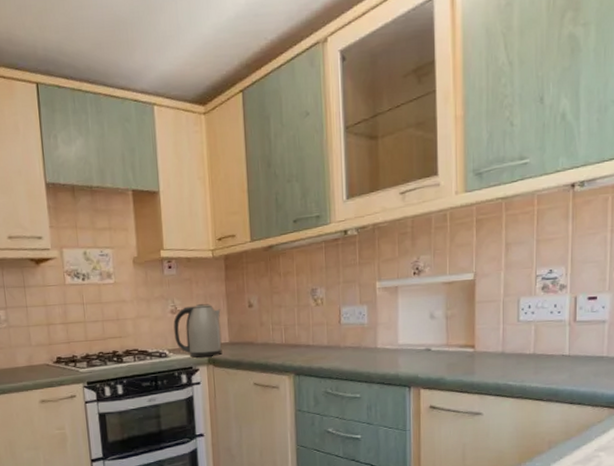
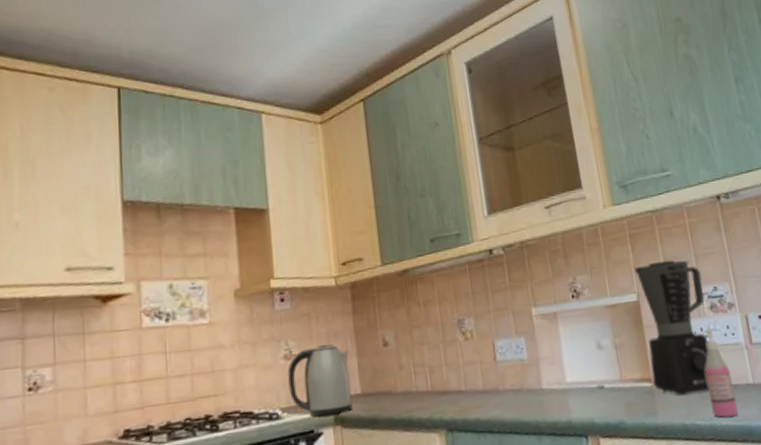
blender: none [476,244,539,360] -> present [634,260,710,396]
soap dispenser: none [524,306,549,381] -> present [696,328,739,418]

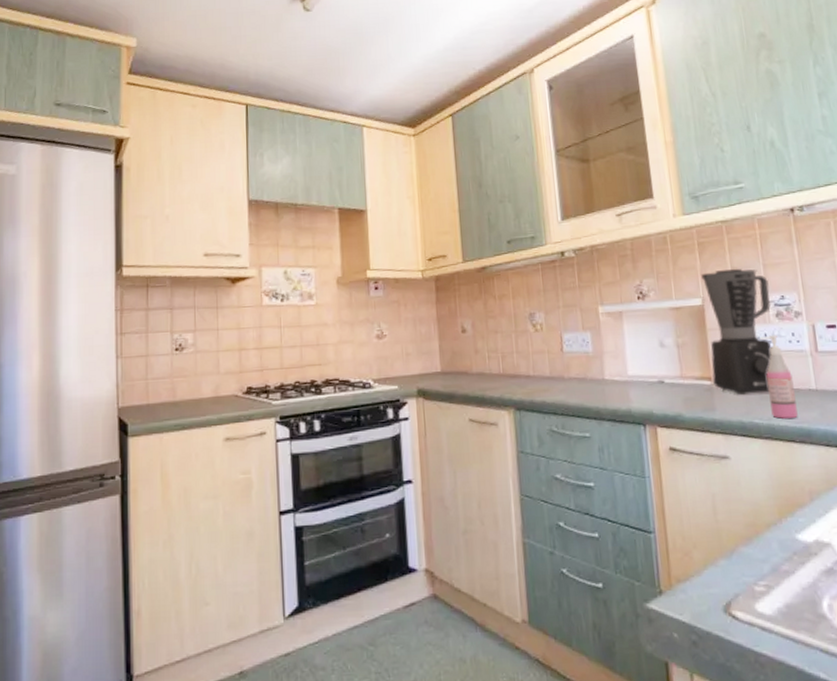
kettle: present [287,344,353,418] -> none [379,327,434,389]

